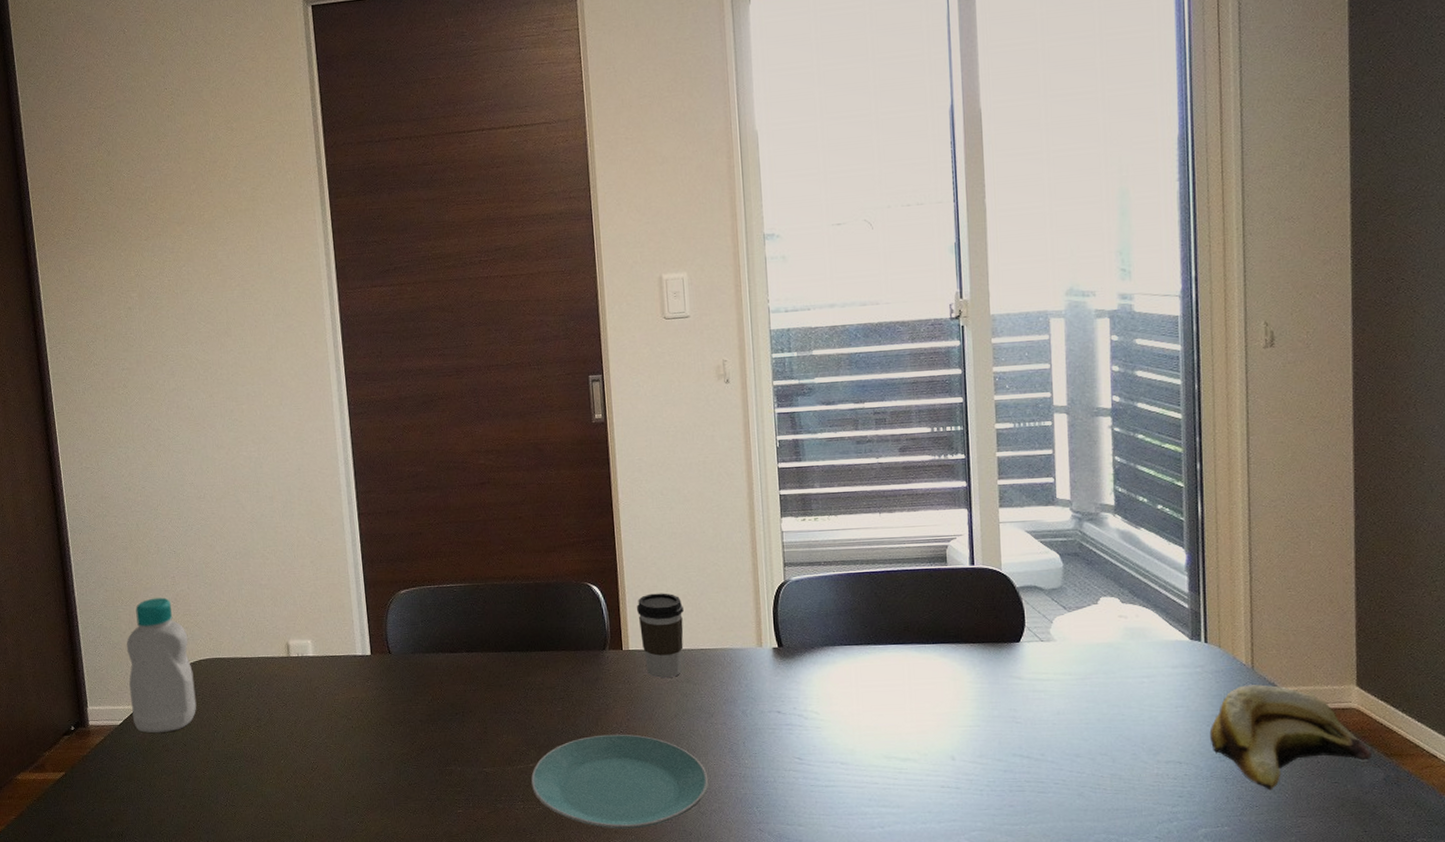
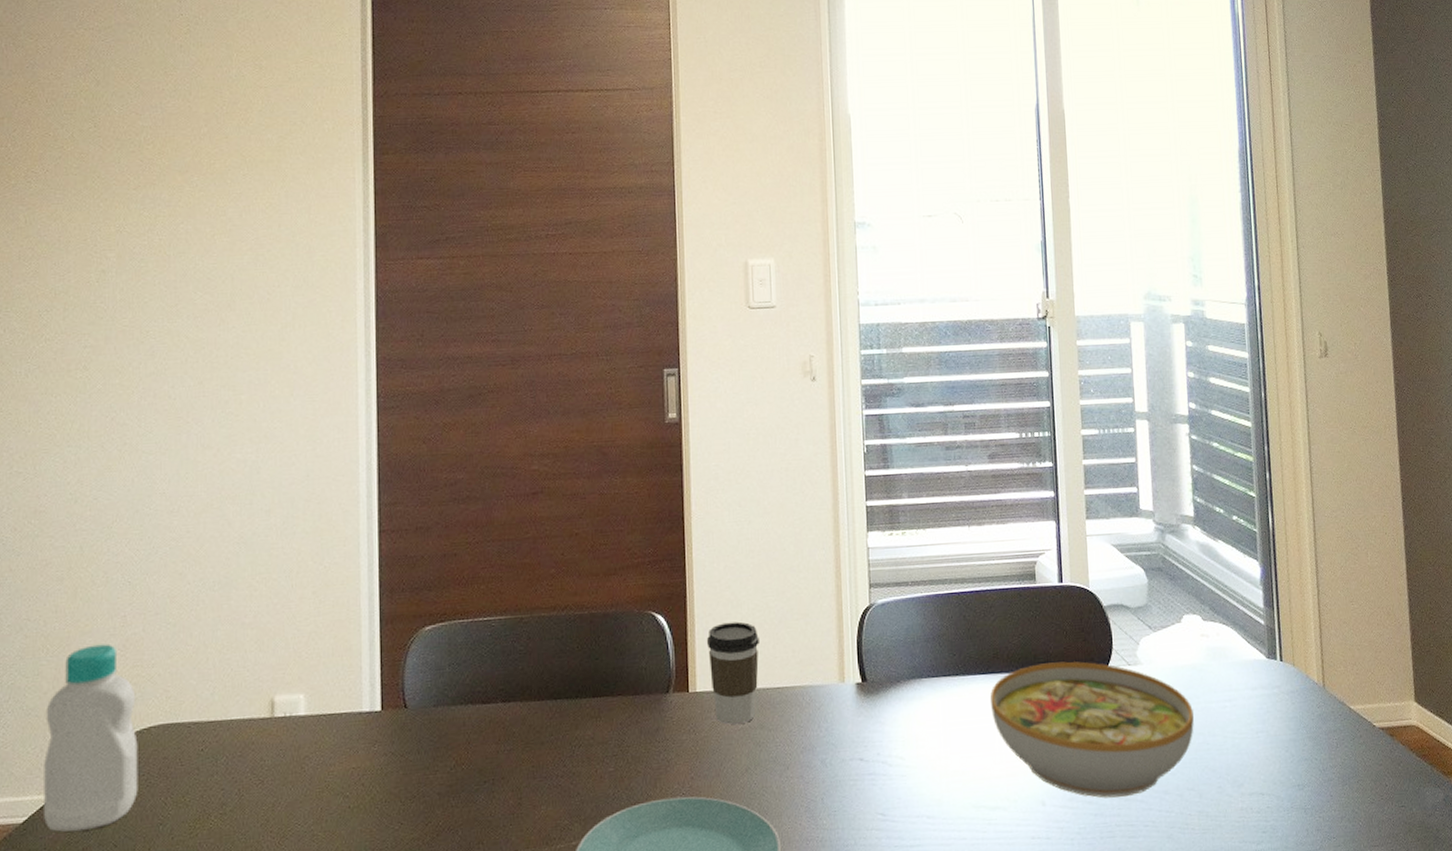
bowl: none [901,636,1109,758] -> present [990,661,1194,798]
banana: present [1209,684,1372,790] -> none [1288,704,1432,819]

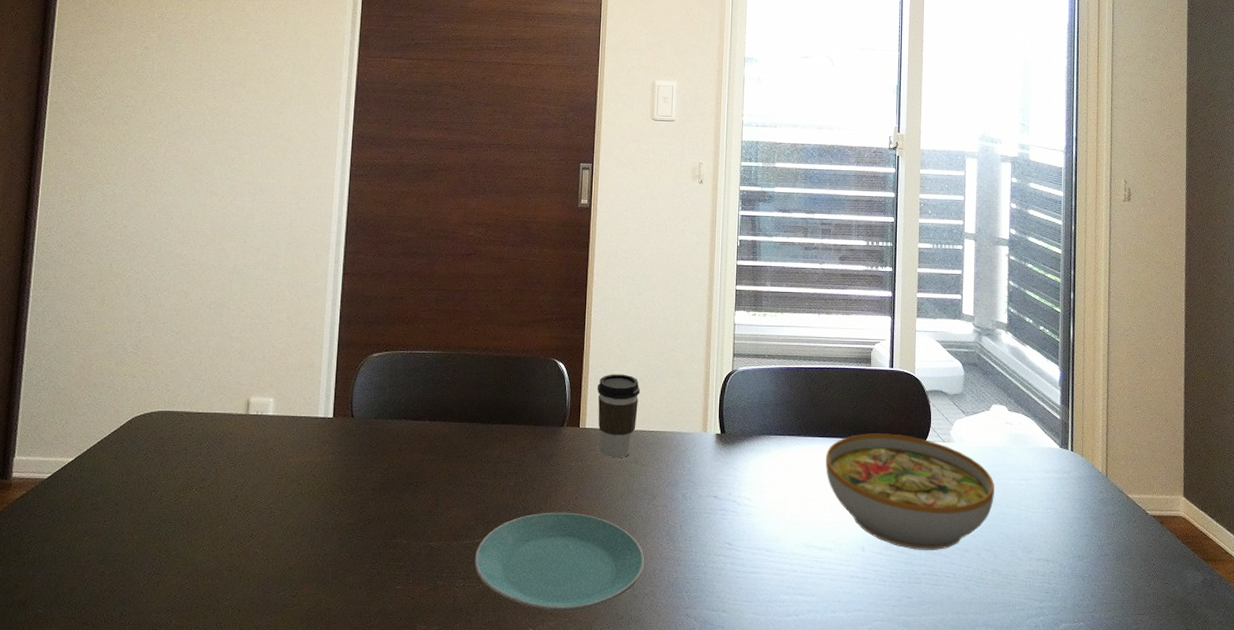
bottle: present [44,644,138,832] -> none [64,342,143,490]

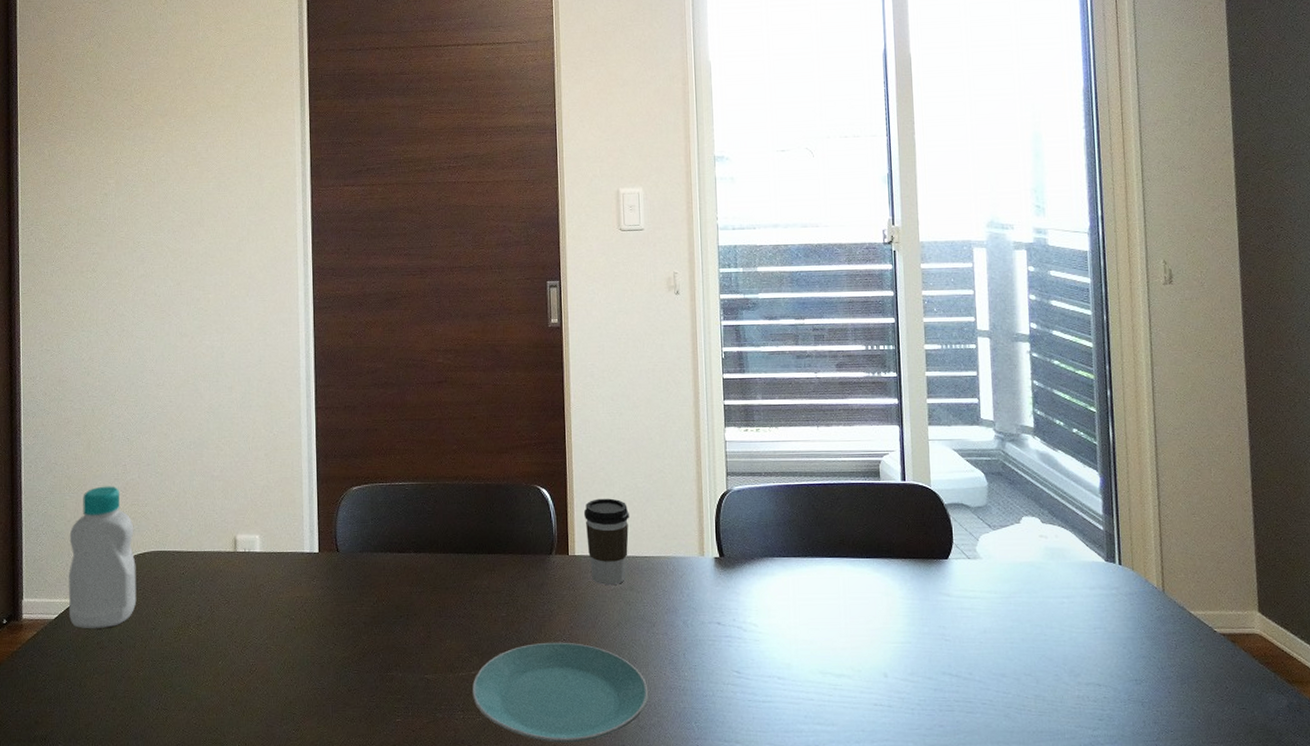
bottle: none [64,342,143,490] -> present [69,486,137,629]
bowl: present [826,433,994,551] -> none [837,551,1032,677]

